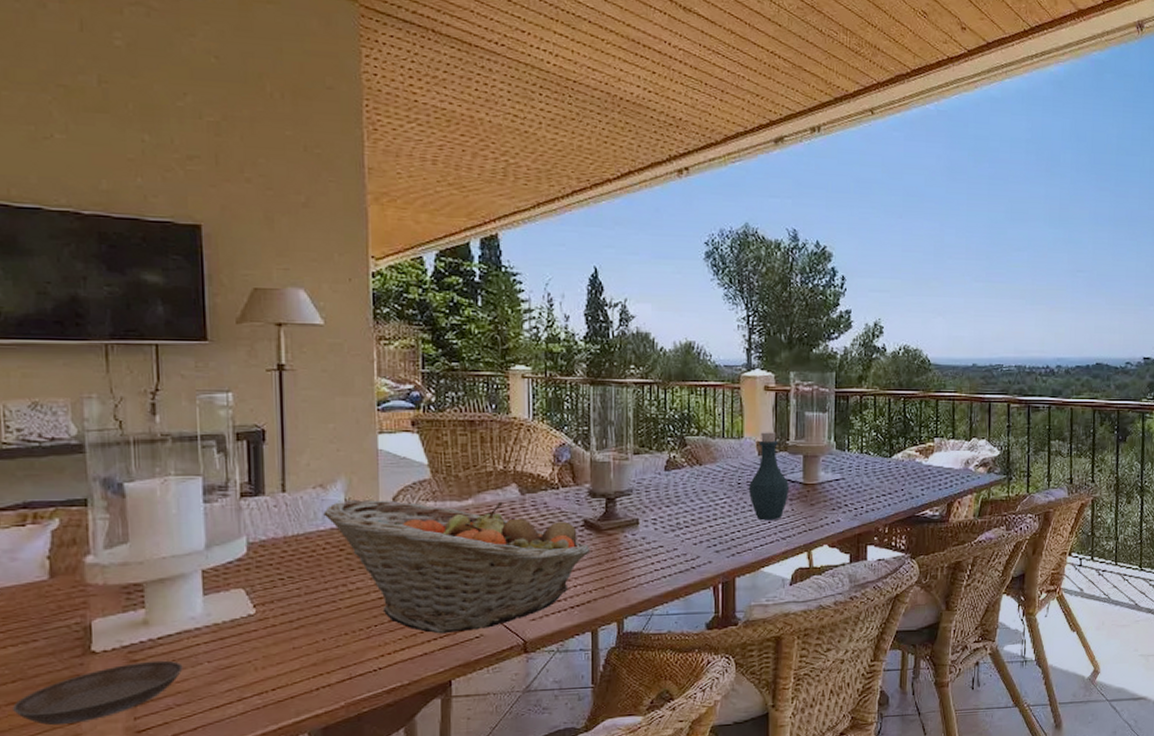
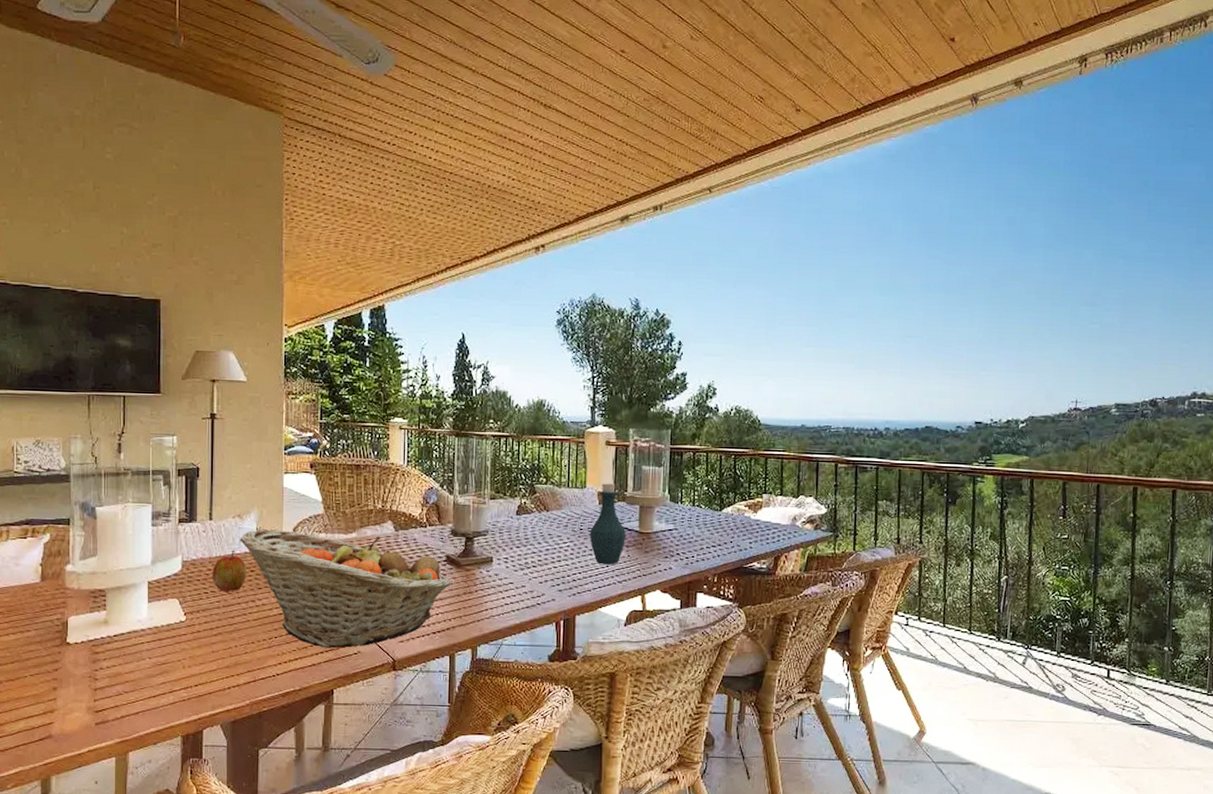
saucer: present [13,660,183,726] -> none [11,654,131,701]
apple: none [288,526,335,578] -> present [211,549,247,593]

